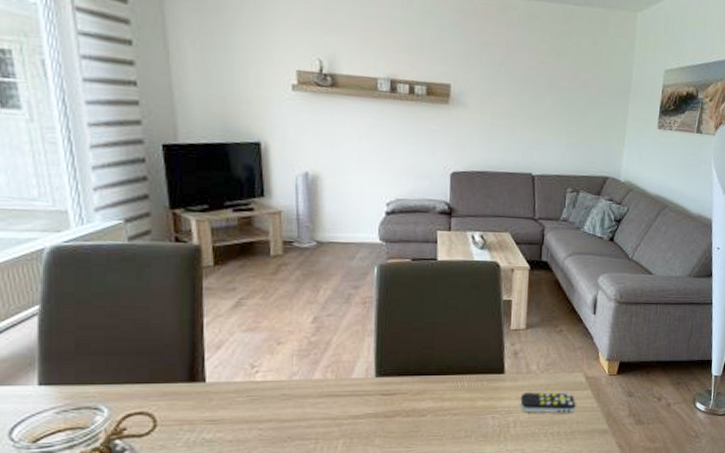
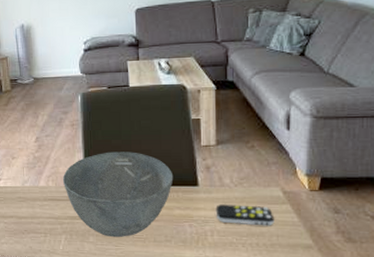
bowl: none [345,335,479,438] -> present [62,152,174,238]

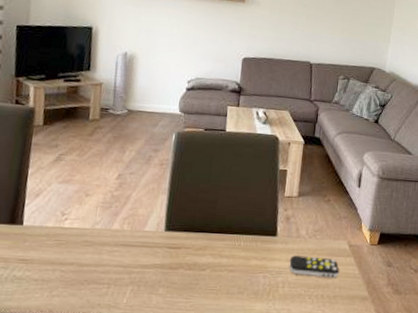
bowl: present [62,152,174,238] -> none [140,196,255,290]

